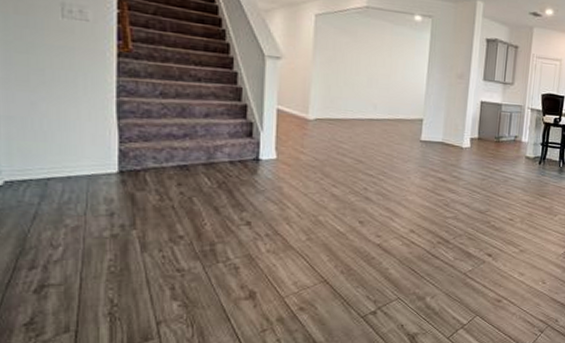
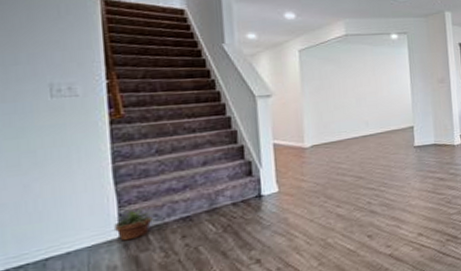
potted plant: none [111,146,153,177] -> present [111,206,155,241]

